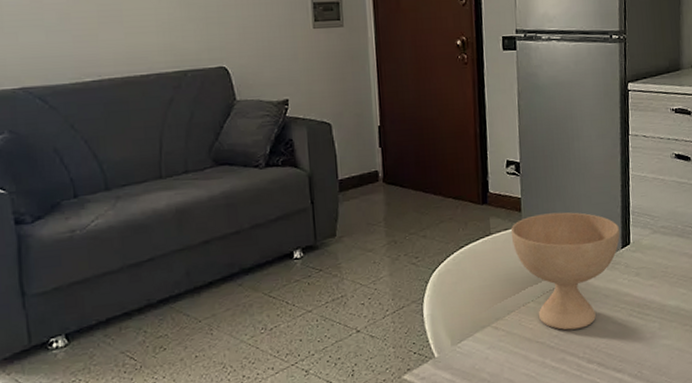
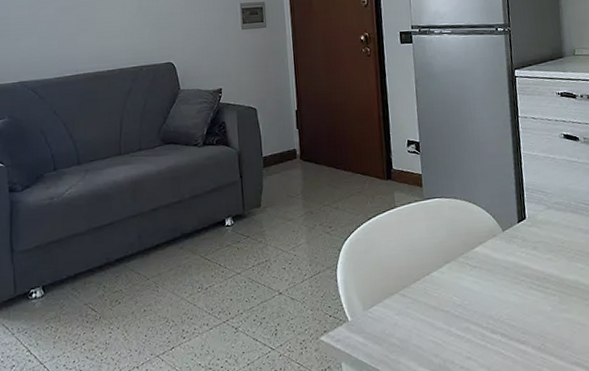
bowl: present [510,212,620,330] -> none [413,187,516,300]

